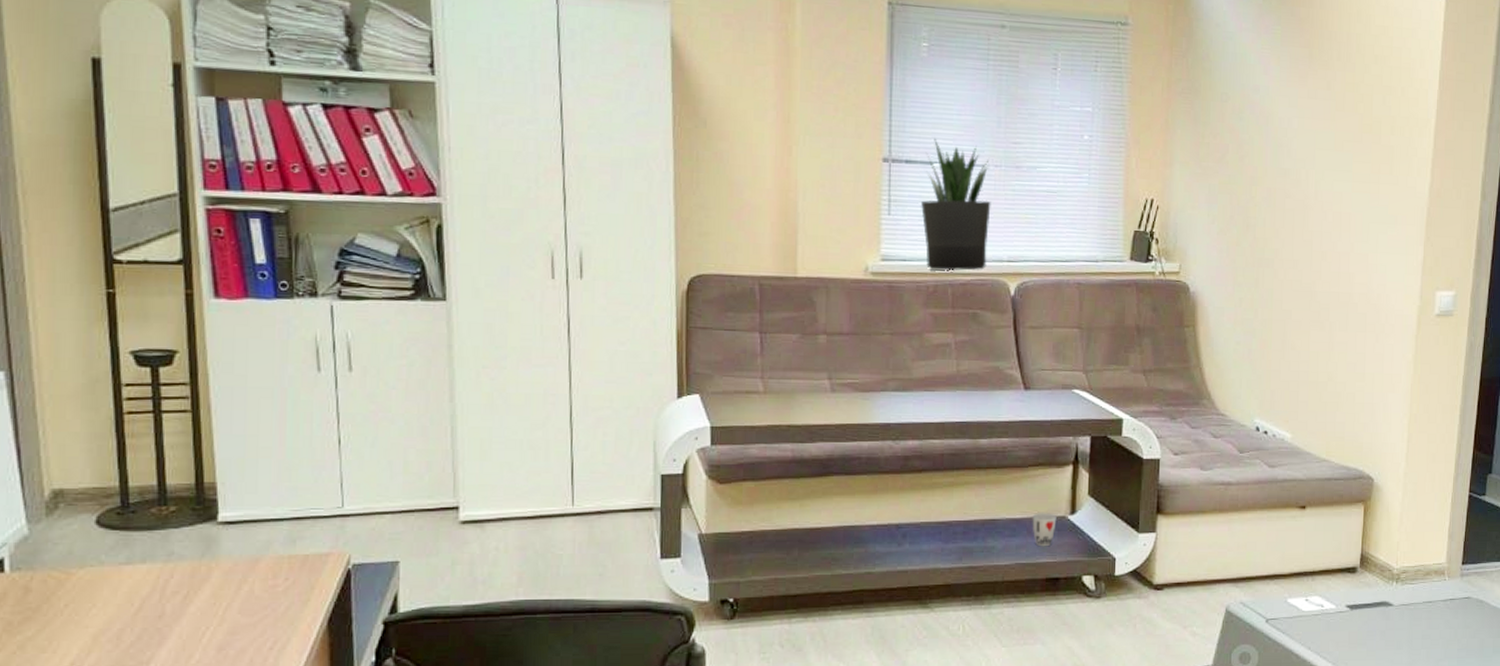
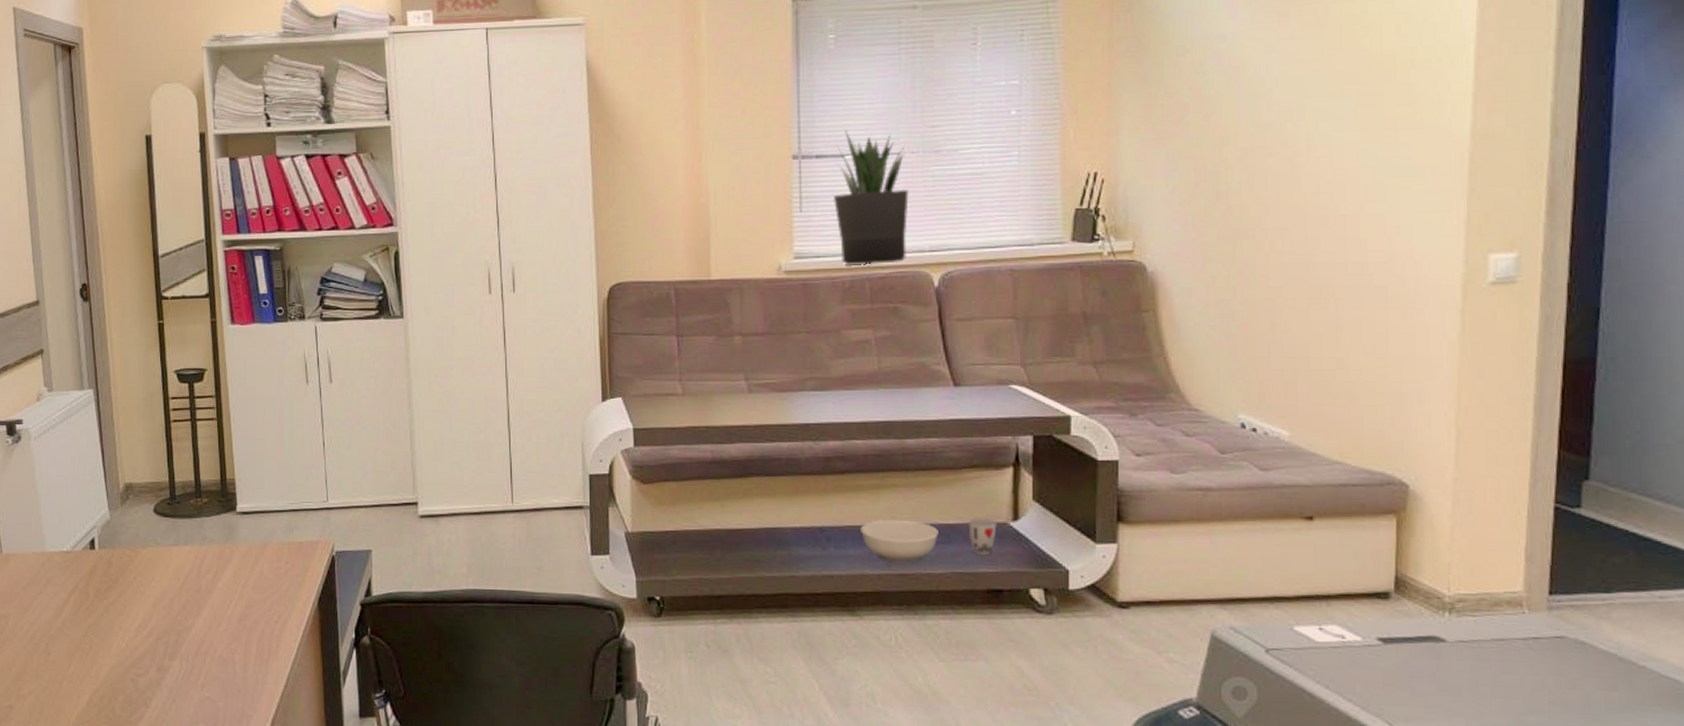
bowl: none [935,515,1006,556] -> present [861,519,939,563]

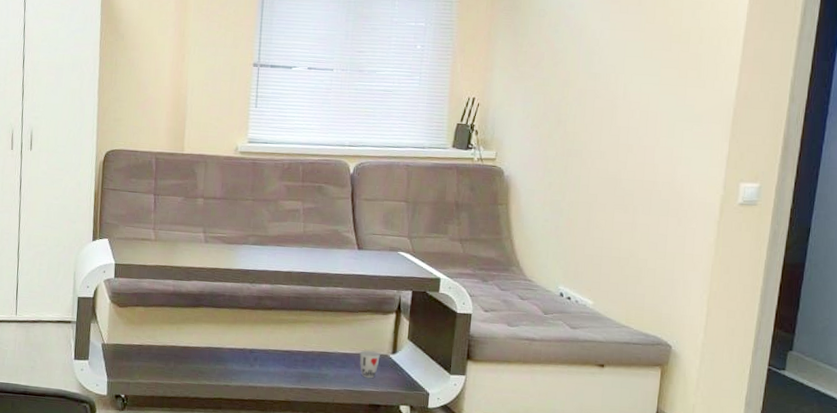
planter: present [832,131,909,264] -> none [280,49,338,153]
bowl: present [861,519,939,563] -> none [280,346,337,381]

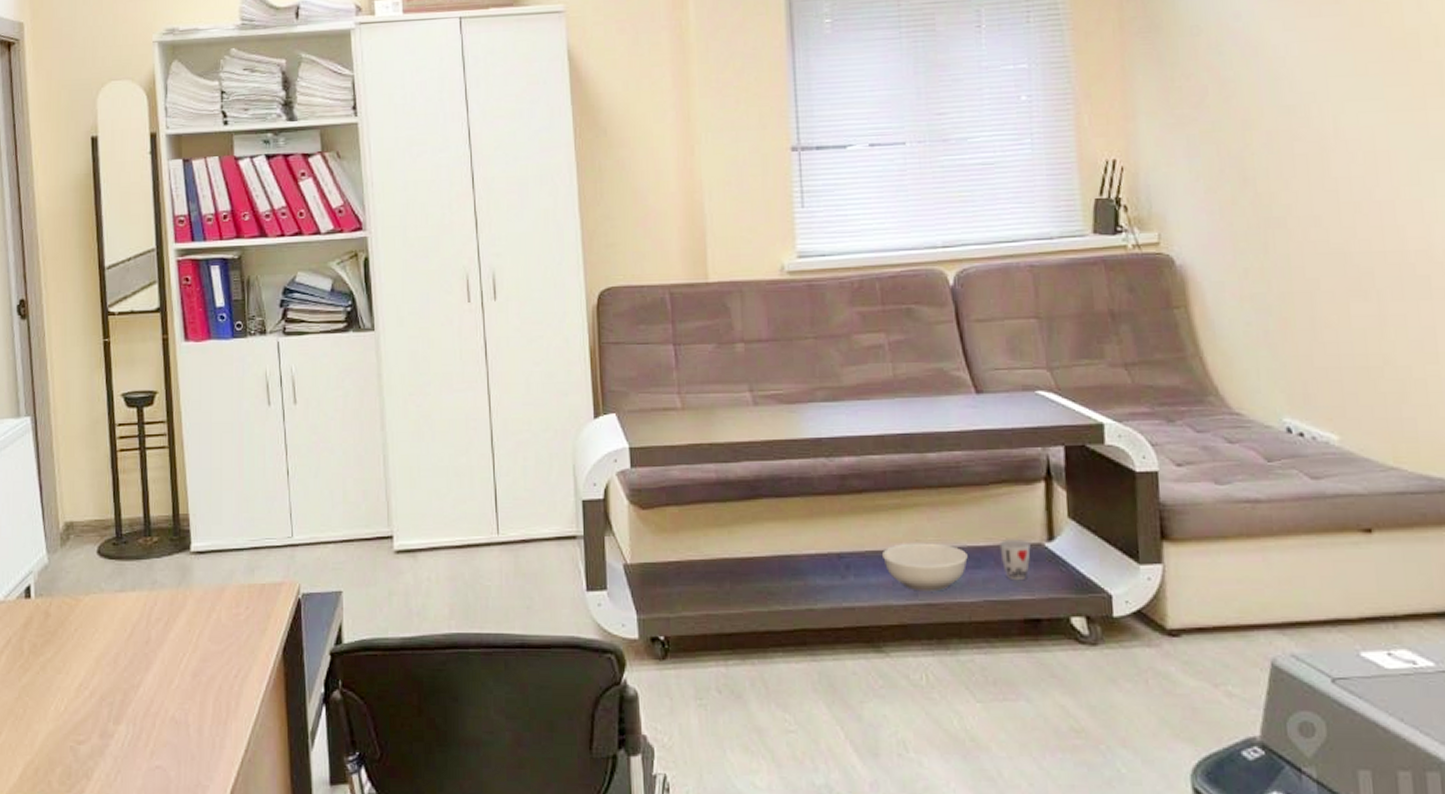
bowl: none [280,346,337,381] -> present [883,543,968,592]

